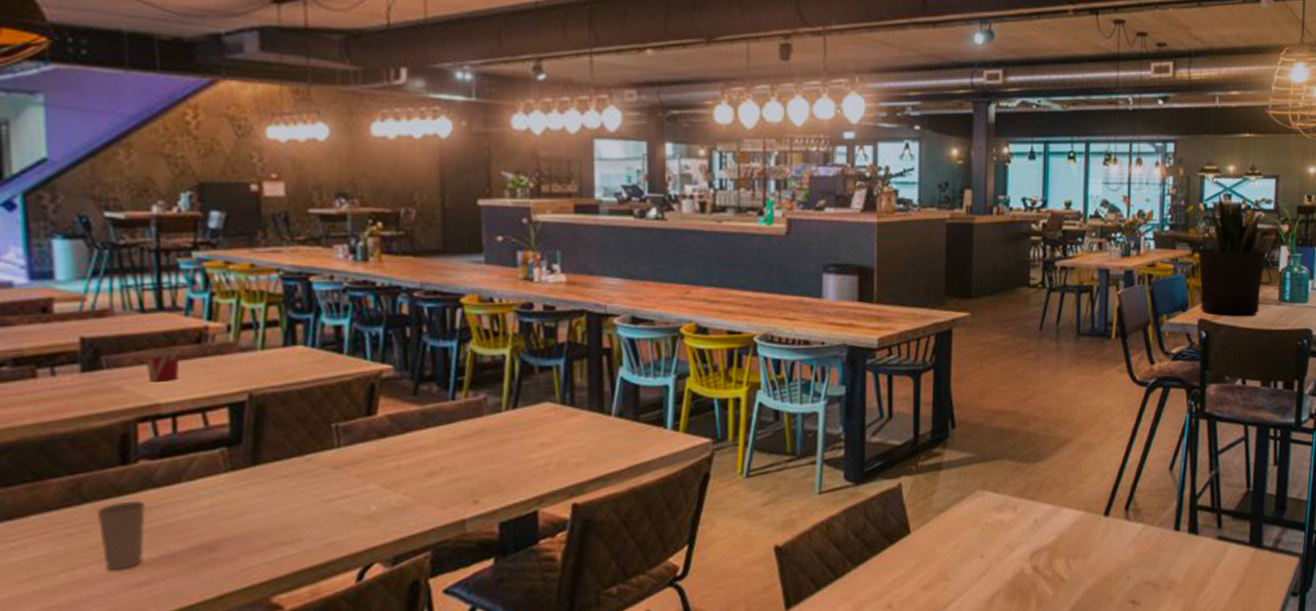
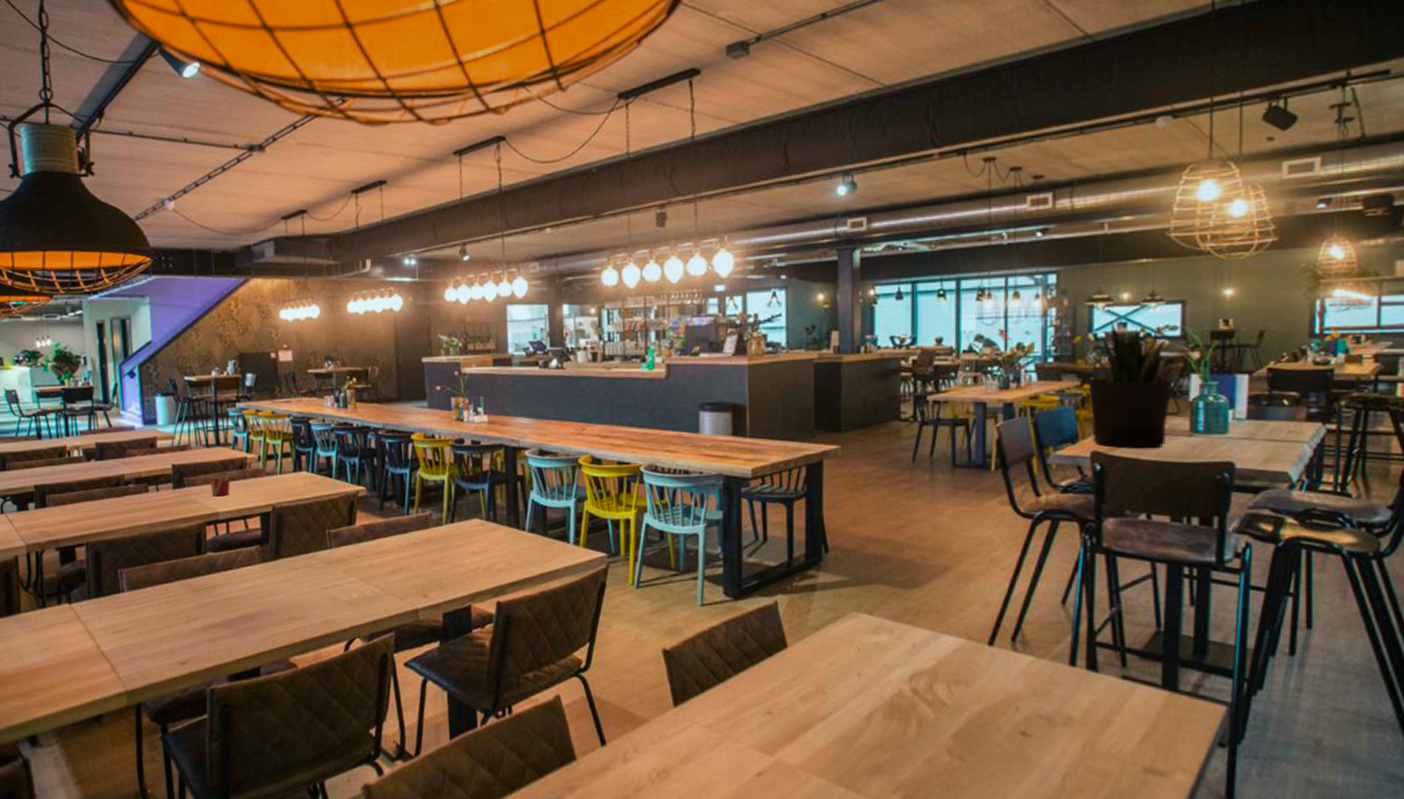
cup: present [98,501,145,570] -> none [184,581,212,629]

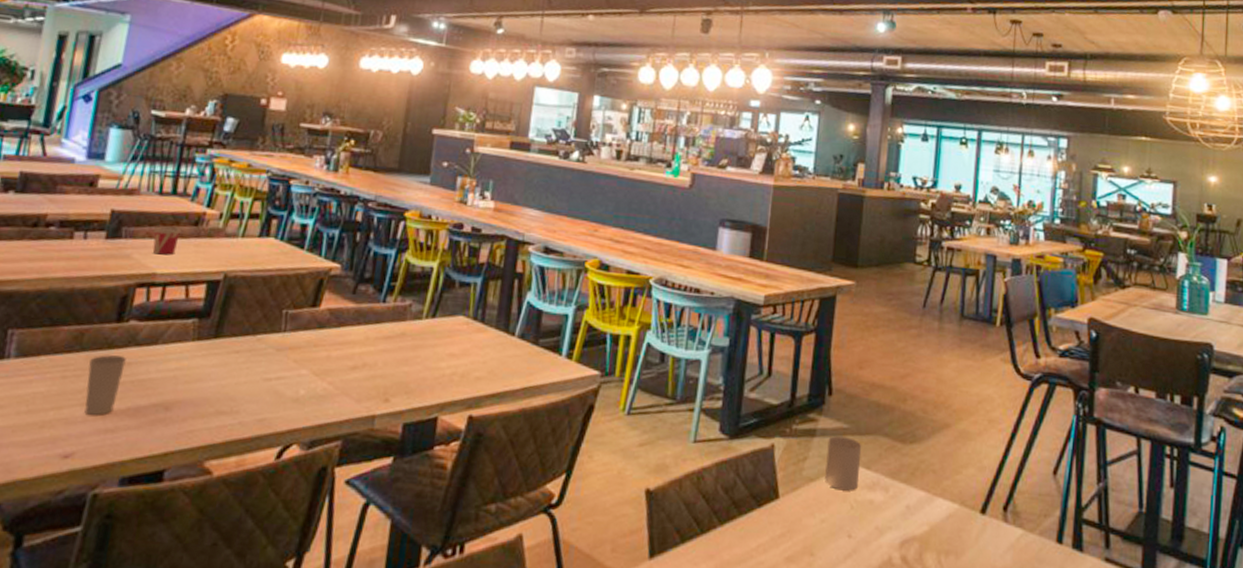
cup: none [184,581,212,629] -> present [84,355,126,415]
cup: none [829,589,864,636] -> present [825,436,862,491]
planter: present [1086,322,1173,449] -> none [1089,192,1163,322]

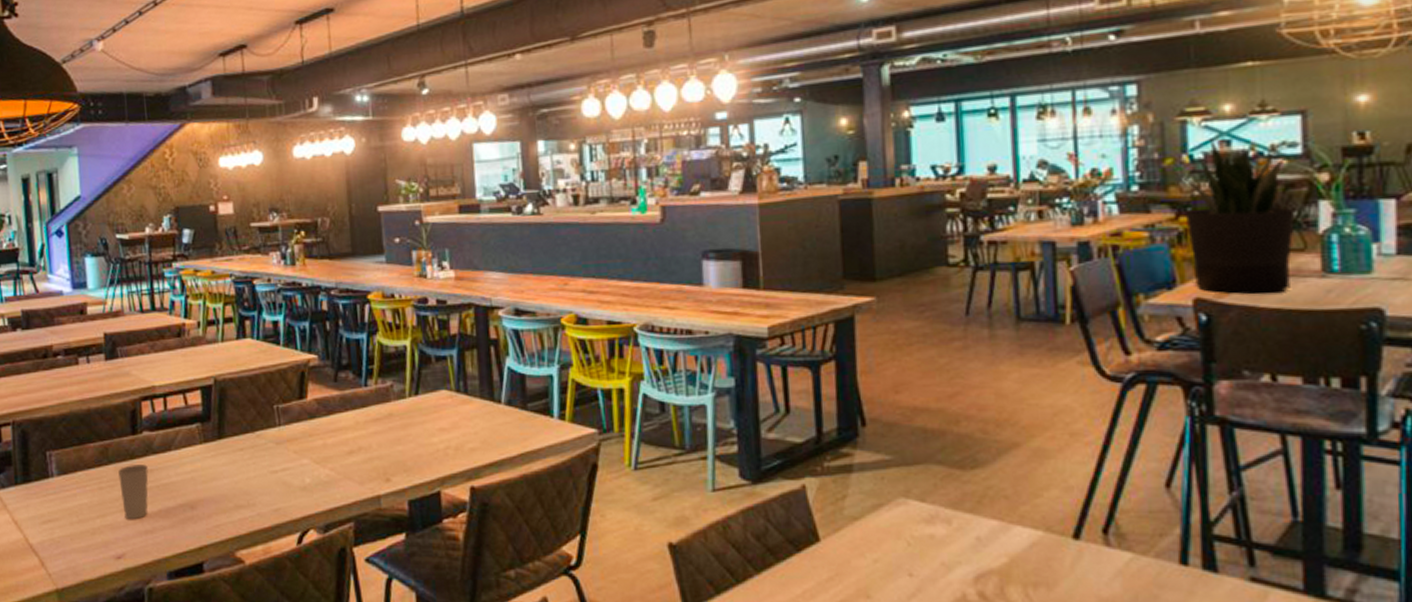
cup: present [152,226,182,255] -> none [143,341,168,369]
cup: present [825,436,862,491] -> none [869,469,913,527]
planter: none [1089,192,1163,322] -> present [1180,139,1296,294]

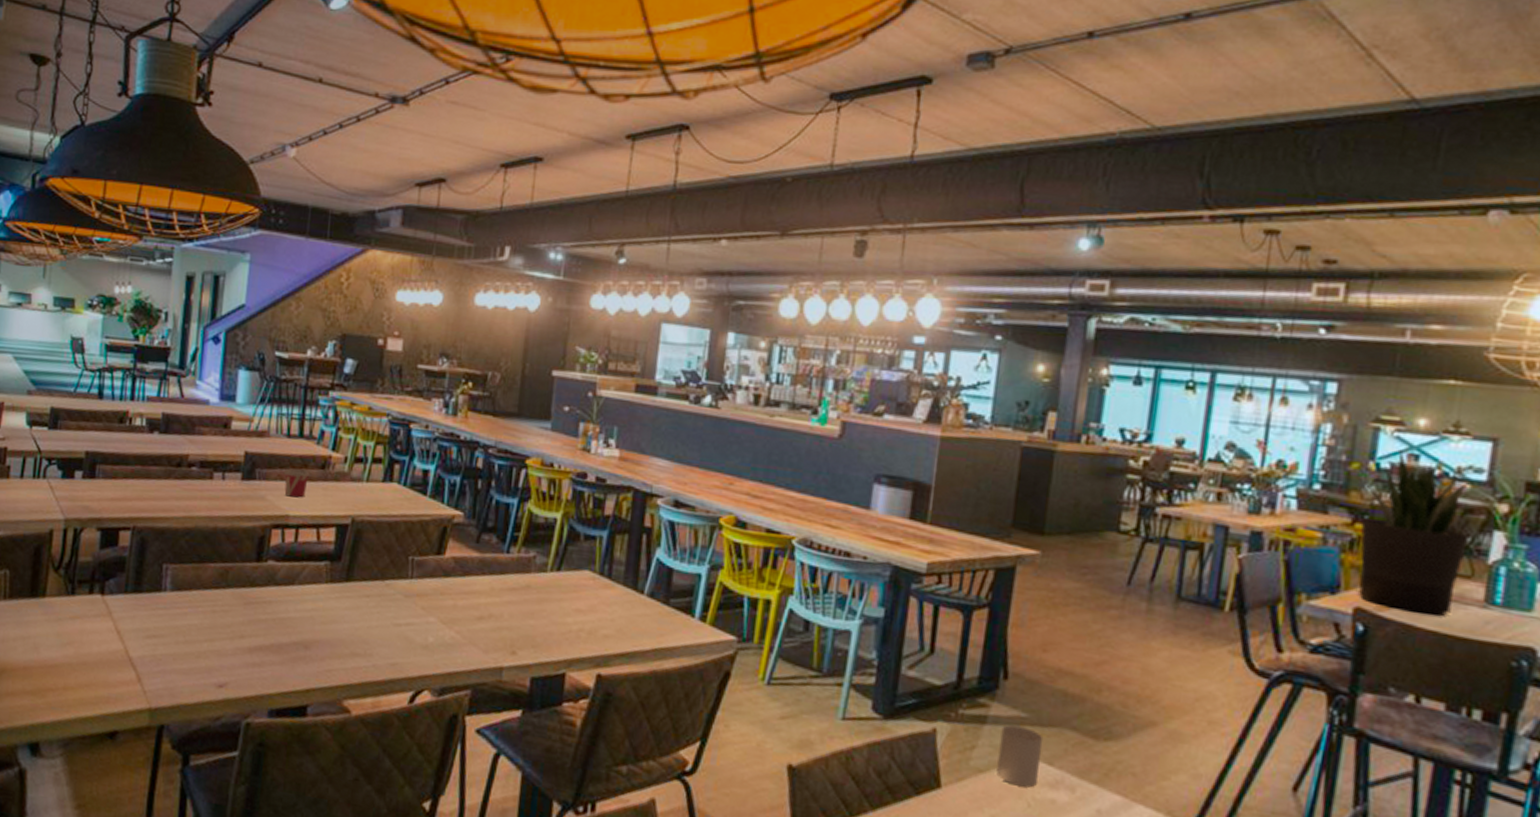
cup: present [118,464,149,519] -> none [233,592,267,650]
cup: none [143,341,168,369] -> present [283,468,310,498]
cup: none [869,469,913,527] -> present [996,725,1044,788]

